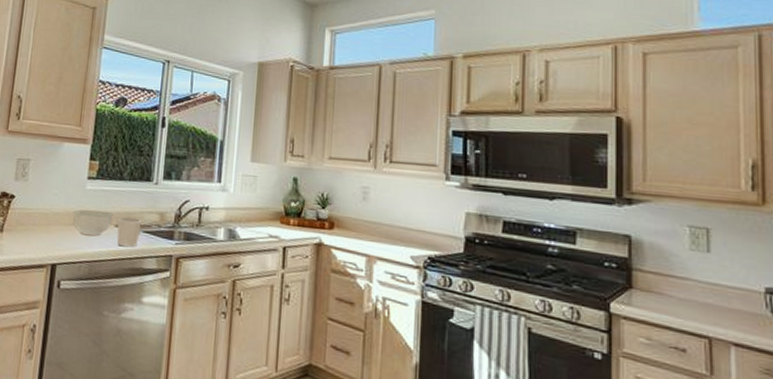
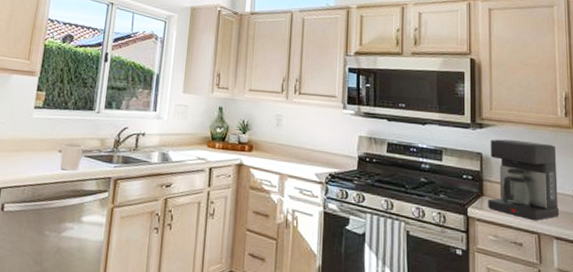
bowl: present [72,209,114,237] -> none [18,136,58,162]
coffee maker: none [638,218,741,321] -> present [488,139,560,220]

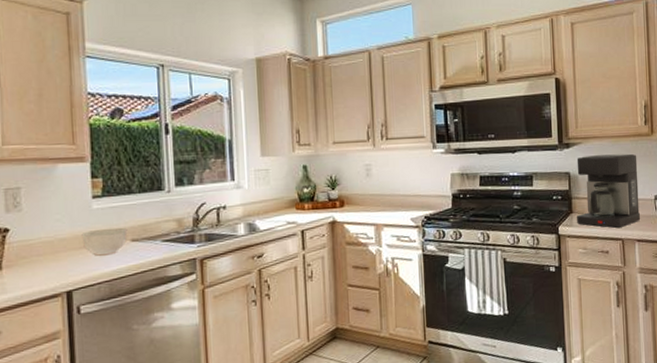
bowl: none [18,136,58,162] -> present [81,228,128,256]
mug: present [60,143,84,171] -> none [134,229,161,260]

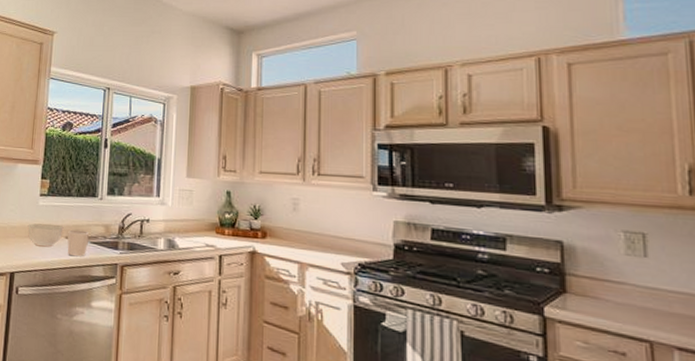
mug: none [134,229,161,260] -> present [67,229,89,257]
coffee maker: present [576,153,641,228] -> none [573,224,684,326]

